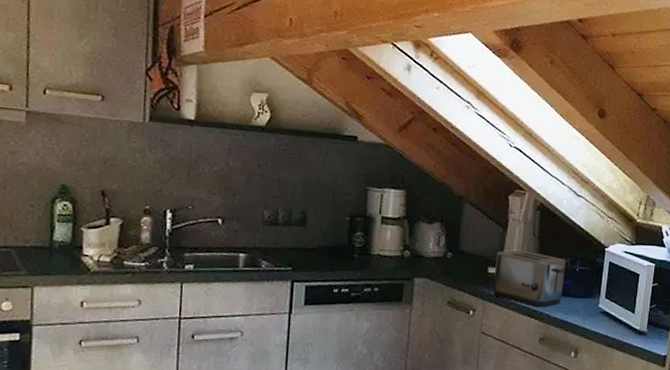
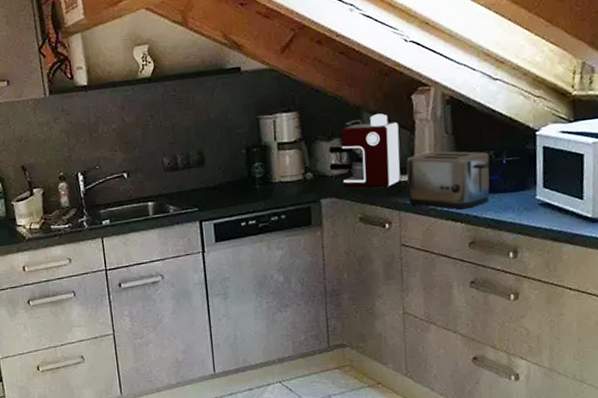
coffee maker: none [426,207,495,277] -> present [329,113,401,189]

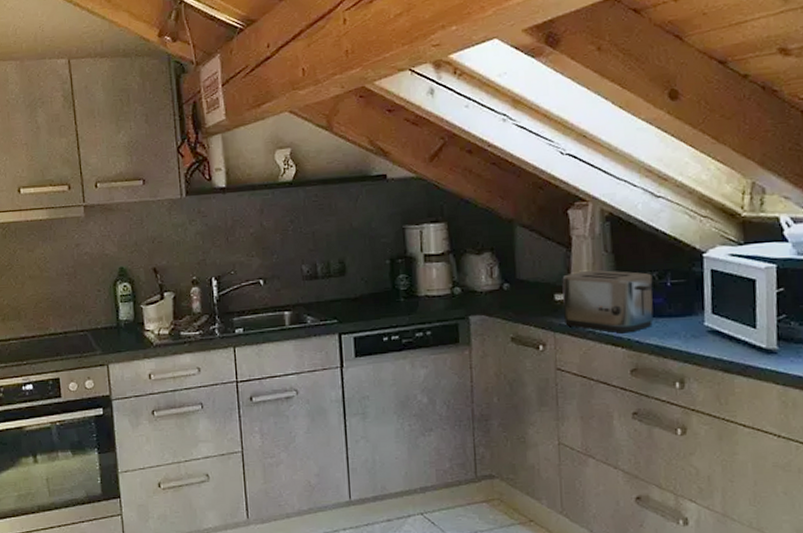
coffee maker: present [329,113,401,189] -> none [478,228,557,307]

